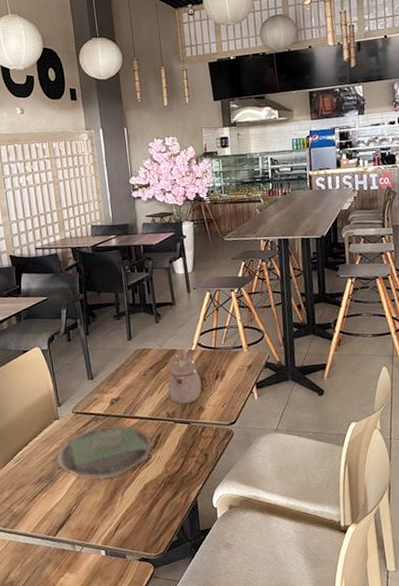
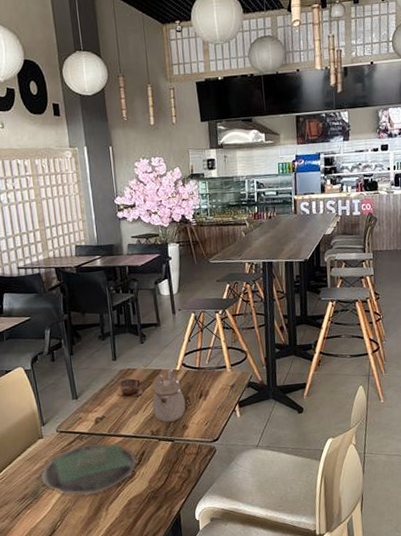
cup: none [132,358,159,379] -> present [116,378,143,398]

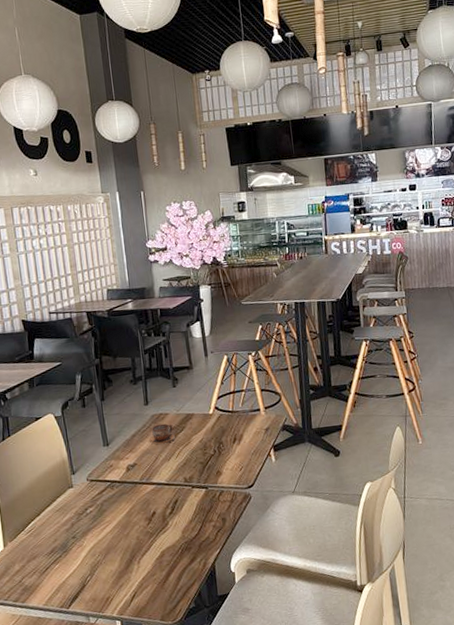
plate: present [40,442,137,496] -> none [69,491,170,548]
teapot: present [152,369,186,423] -> none [185,412,220,469]

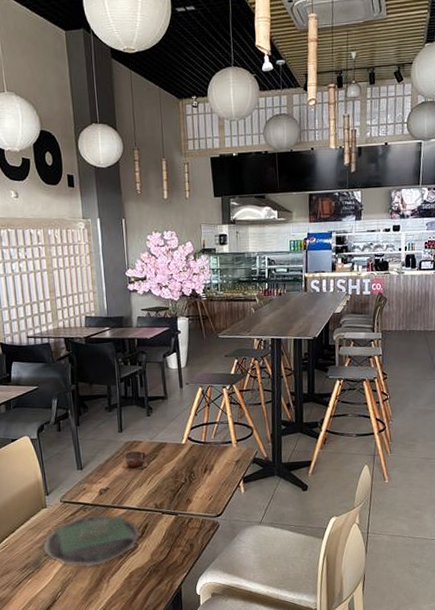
plate: none [69,491,170,548] -> present [42,514,140,567]

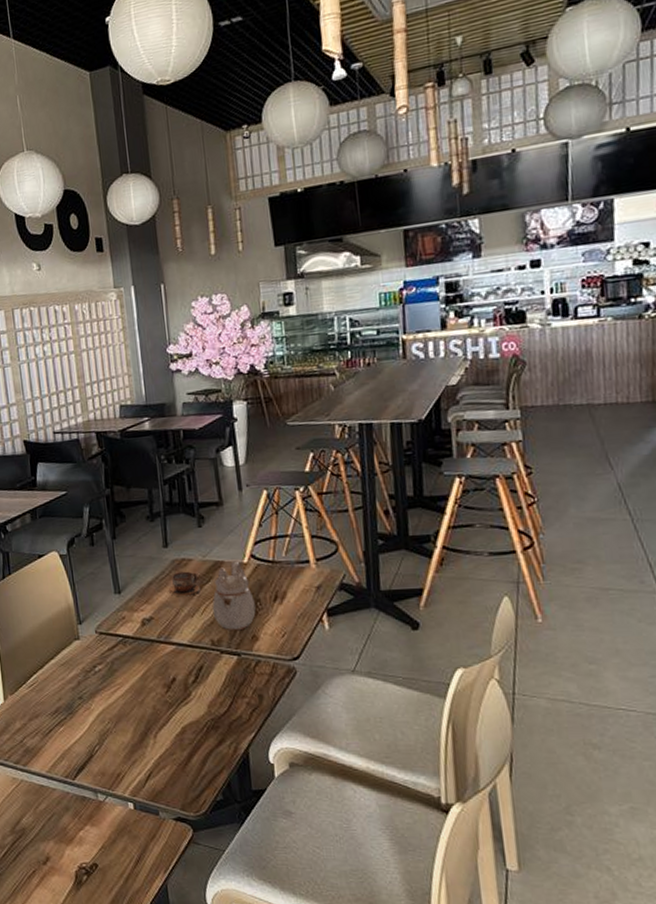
plate: present [42,514,140,567] -> none [75,650,193,716]
teapot: none [156,442,190,497] -> present [212,561,256,631]

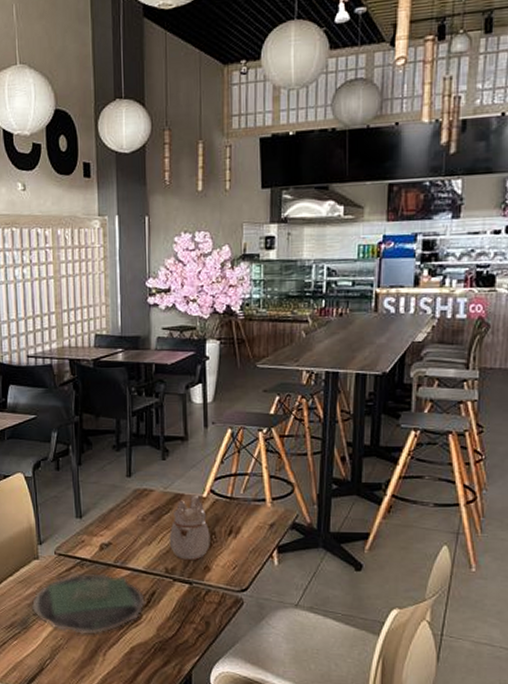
plate: none [75,650,193,716] -> present [31,573,145,635]
cup: present [168,571,201,596] -> none [128,501,160,524]

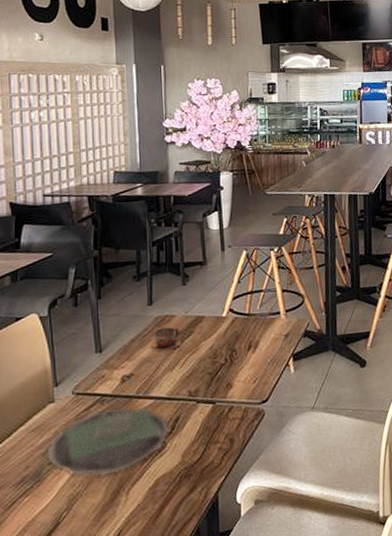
cup: none [128,501,160,524] -> present [150,327,182,351]
teapot: present [169,495,210,561] -> none [191,315,231,381]

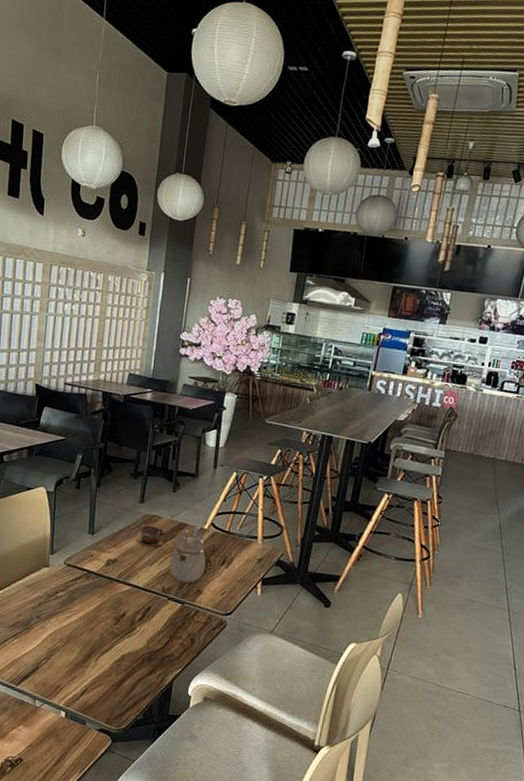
plate: present [45,407,169,477] -> none [35,585,141,641]
teapot: none [191,315,231,381] -> present [169,525,206,584]

